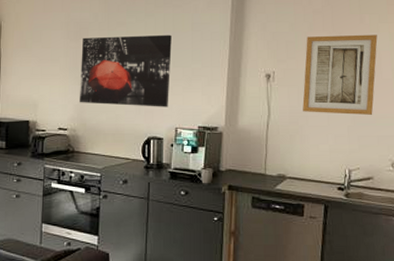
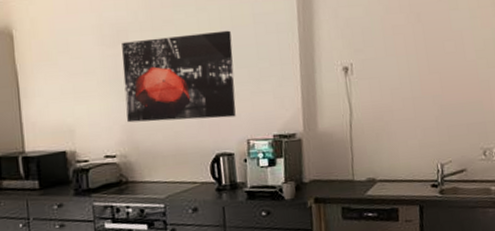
wall art: present [302,34,378,115] -> none [383,13,460,106]

